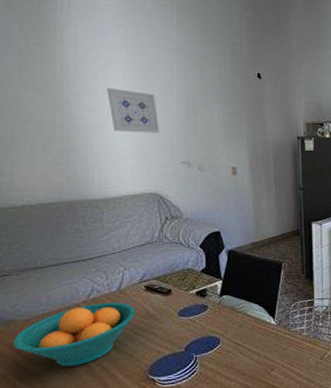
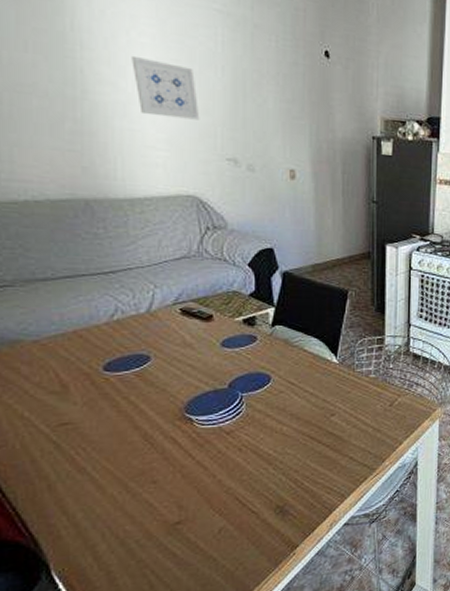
fruit bowl: present [12,302,135,367] -> none [19,325,168,399]

